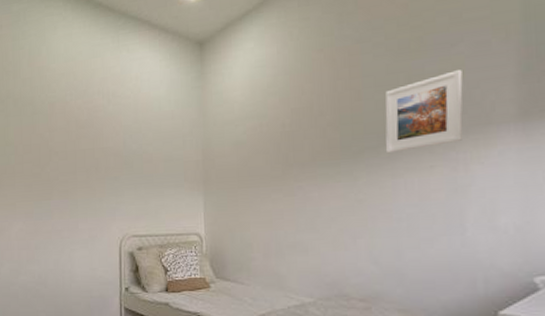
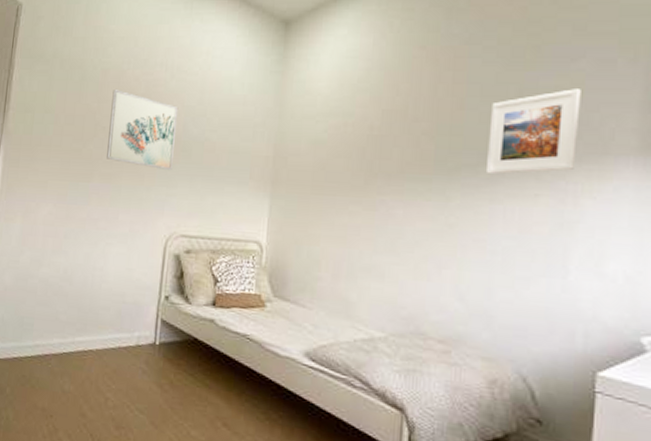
wall art: none [60,119,118,183] -> present [107,90,179,171]

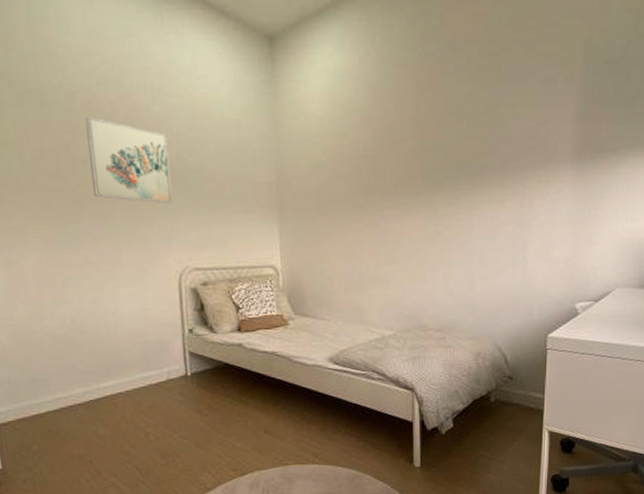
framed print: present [485,89,581,175] -> none [463,105,533,185]

